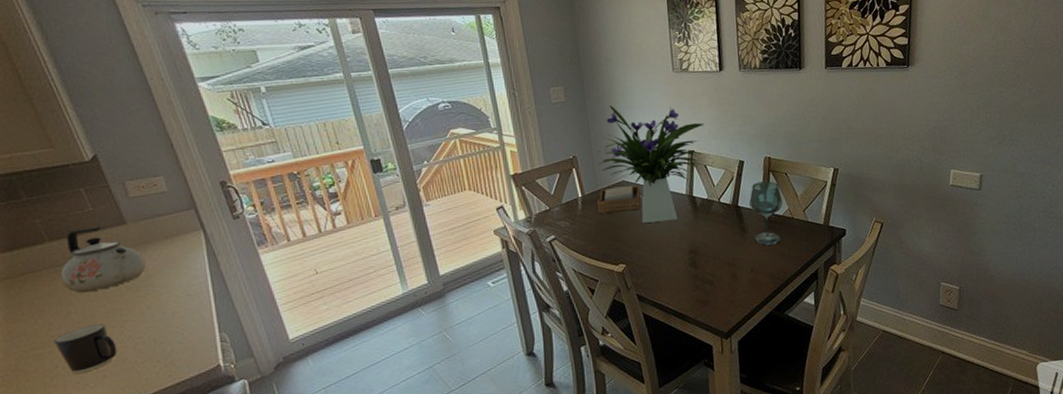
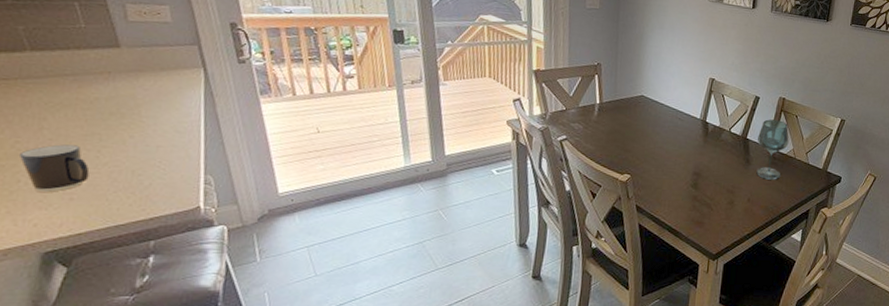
kettle: present [60,227,146,293] -> none [37,43,136,111]
flower arrangement: present [598,105,705,223] -> none [622,21,730,141]
napkin holder: present [598,185,641,214] -> none [613,99,657,126]

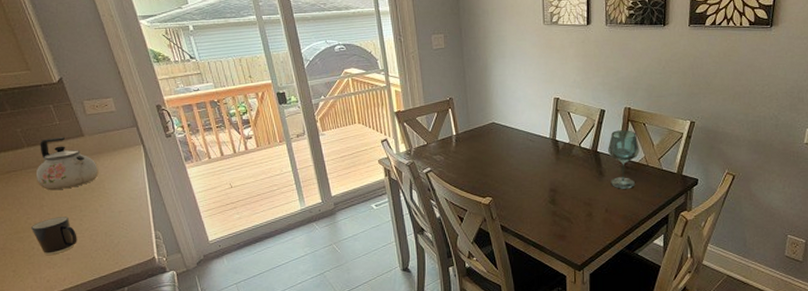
kettle: none [37,43,136,111] -> present [35,137,99,191]

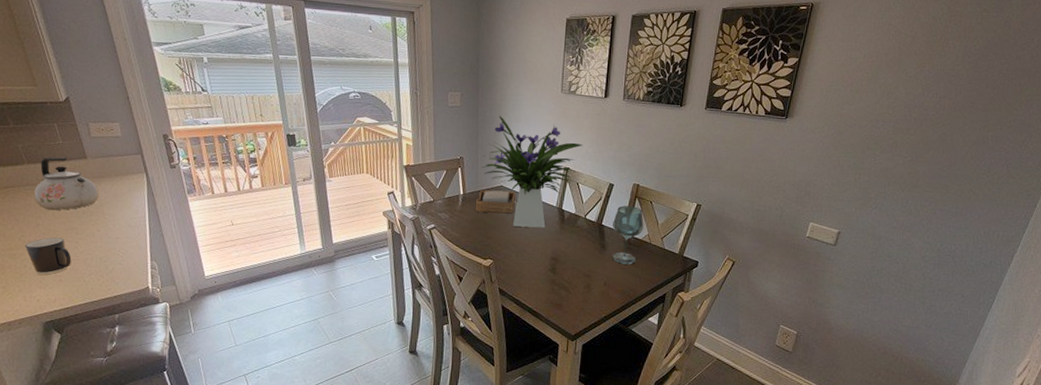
napkin holder: none [470,127,508,151] -> present [476,189,515,214]
flower arrangement: none [472,53,571,162] -> present [482,116,583,228]

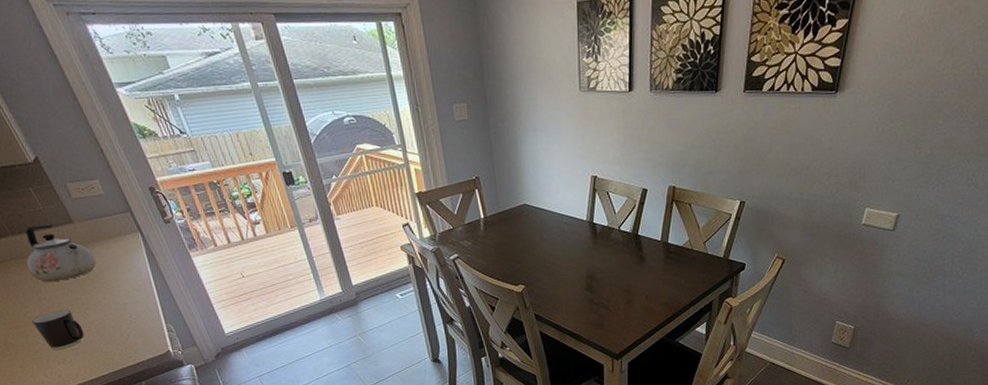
napkin holder: present [476,189,515,214] -> none [499,209,541,236]
flower arrangement: present [482,116,583,228] -> none [500,125,610,247]
wine glass: present [612,205,644,265] -> none [650,211,684,275]

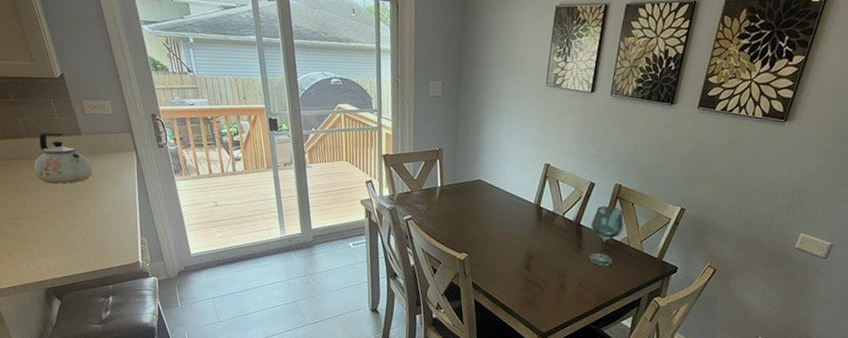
mug: present [31,310,85,350] -> none [26,209,69,245]
wine glass: none [650,211,684,275] -> present [588,206,624,267]

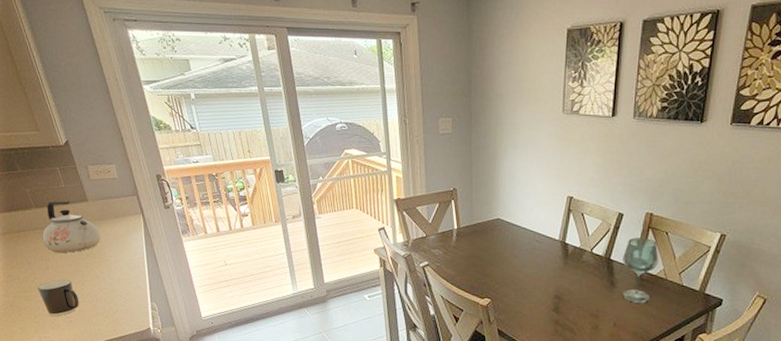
mug: none [26,209,69,245] -> present [37,279,79,316]

